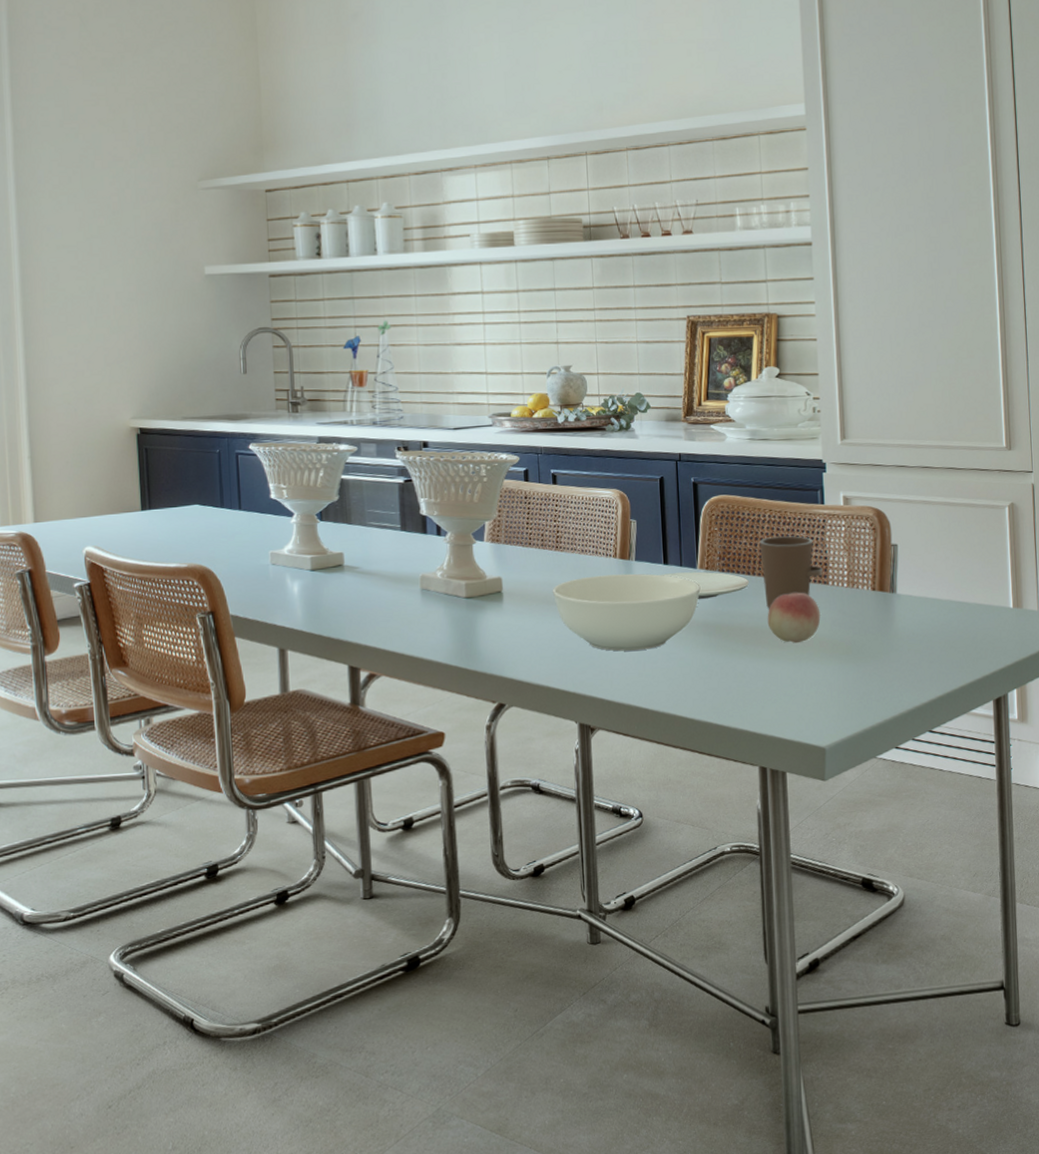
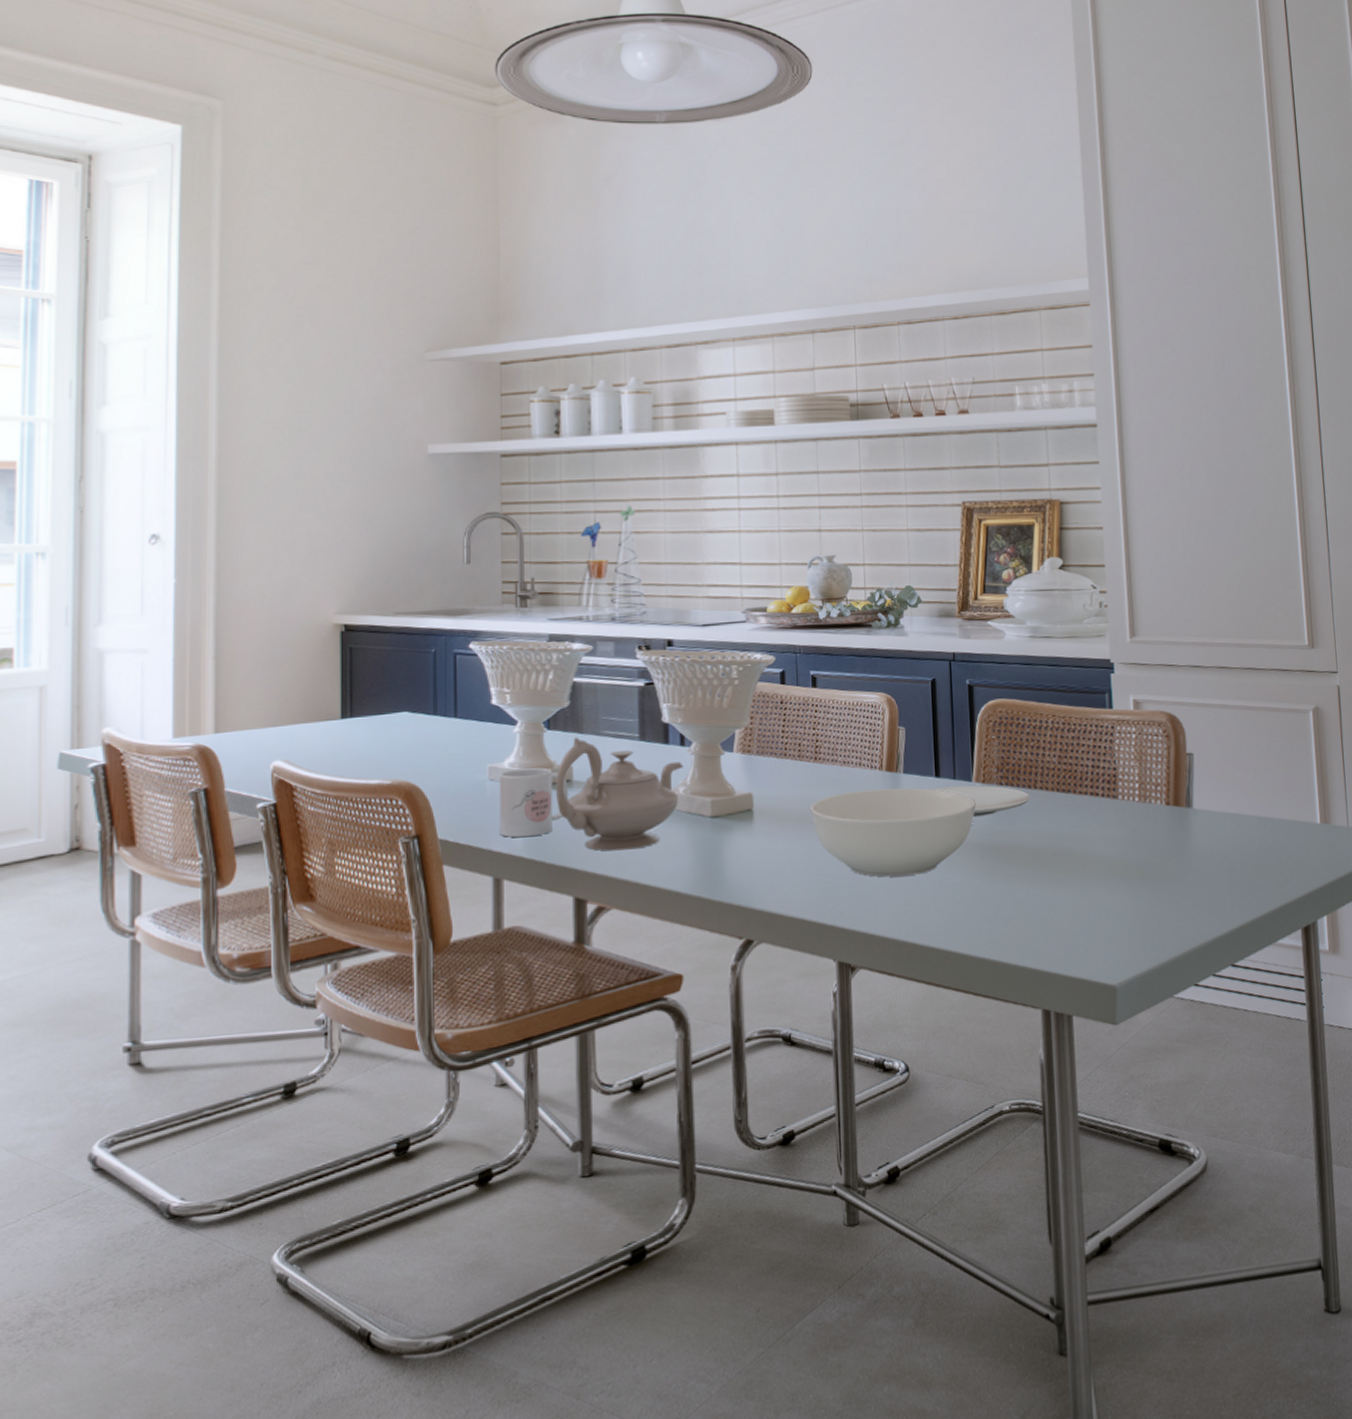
mug: none [280,554,340,614] -> present [499,767,568,838]
teapot: none [329,527,441,627] -> present [556,737,684,851]
cup: present [759,536,823,609] -> none [1041,744,1112,827]
fruit: present [767,592,821,644] -> none [1050,808,1110,866]

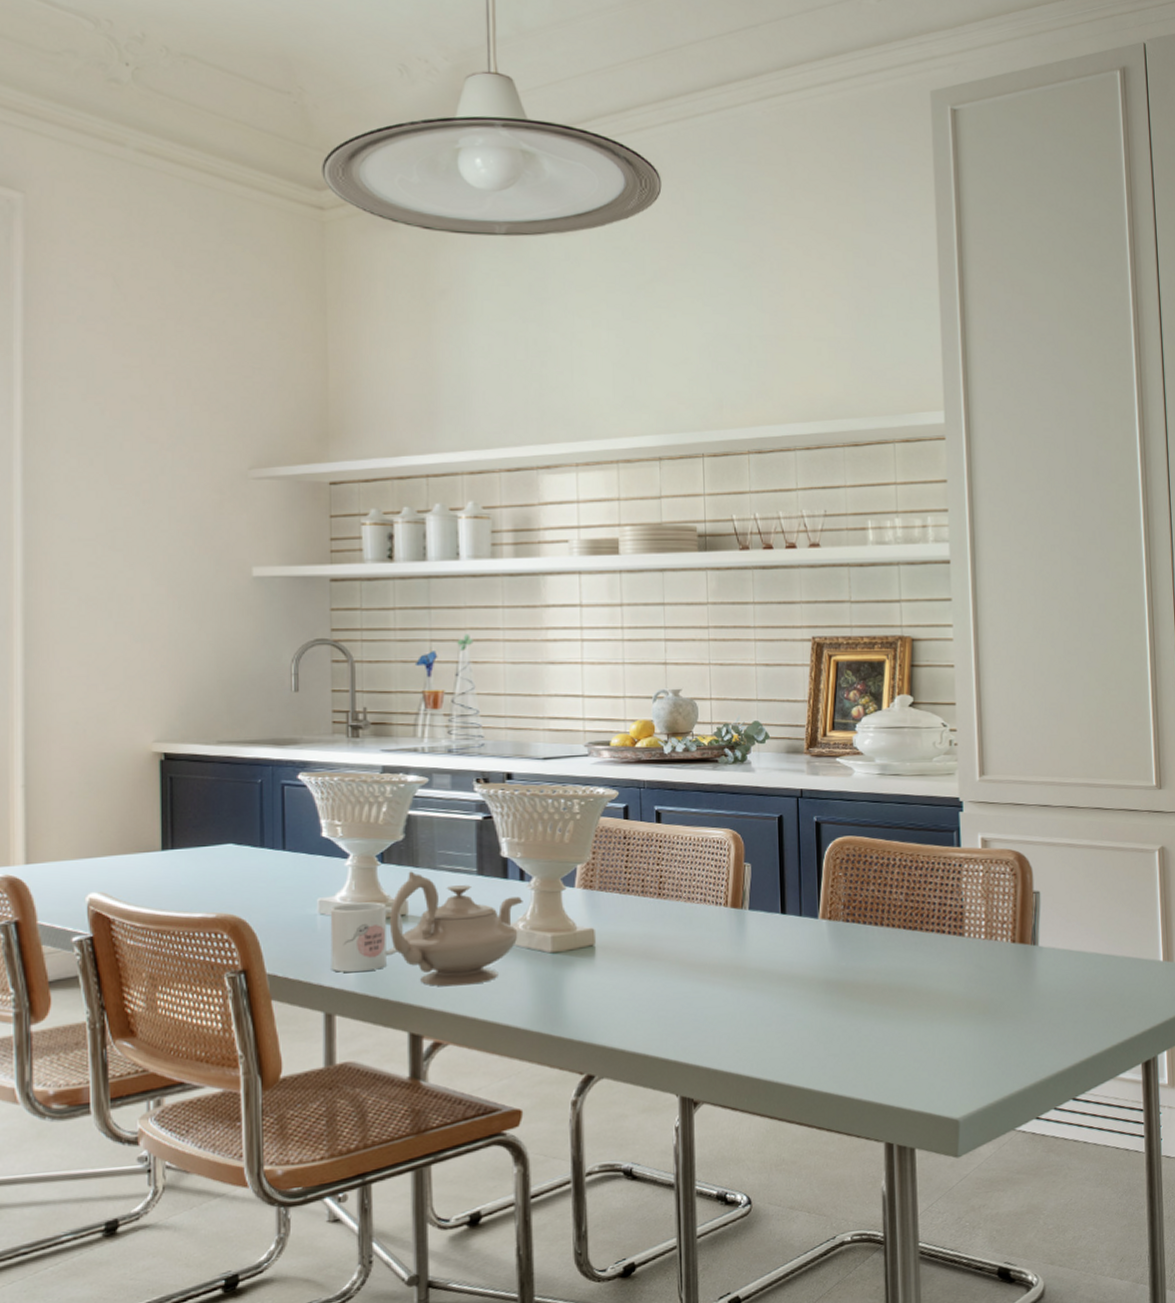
bowl: present [809,787,976,878] -> none [652,924,822,1013]
plate: present [930,785,1031,816] -> none [776,922,877,953]

